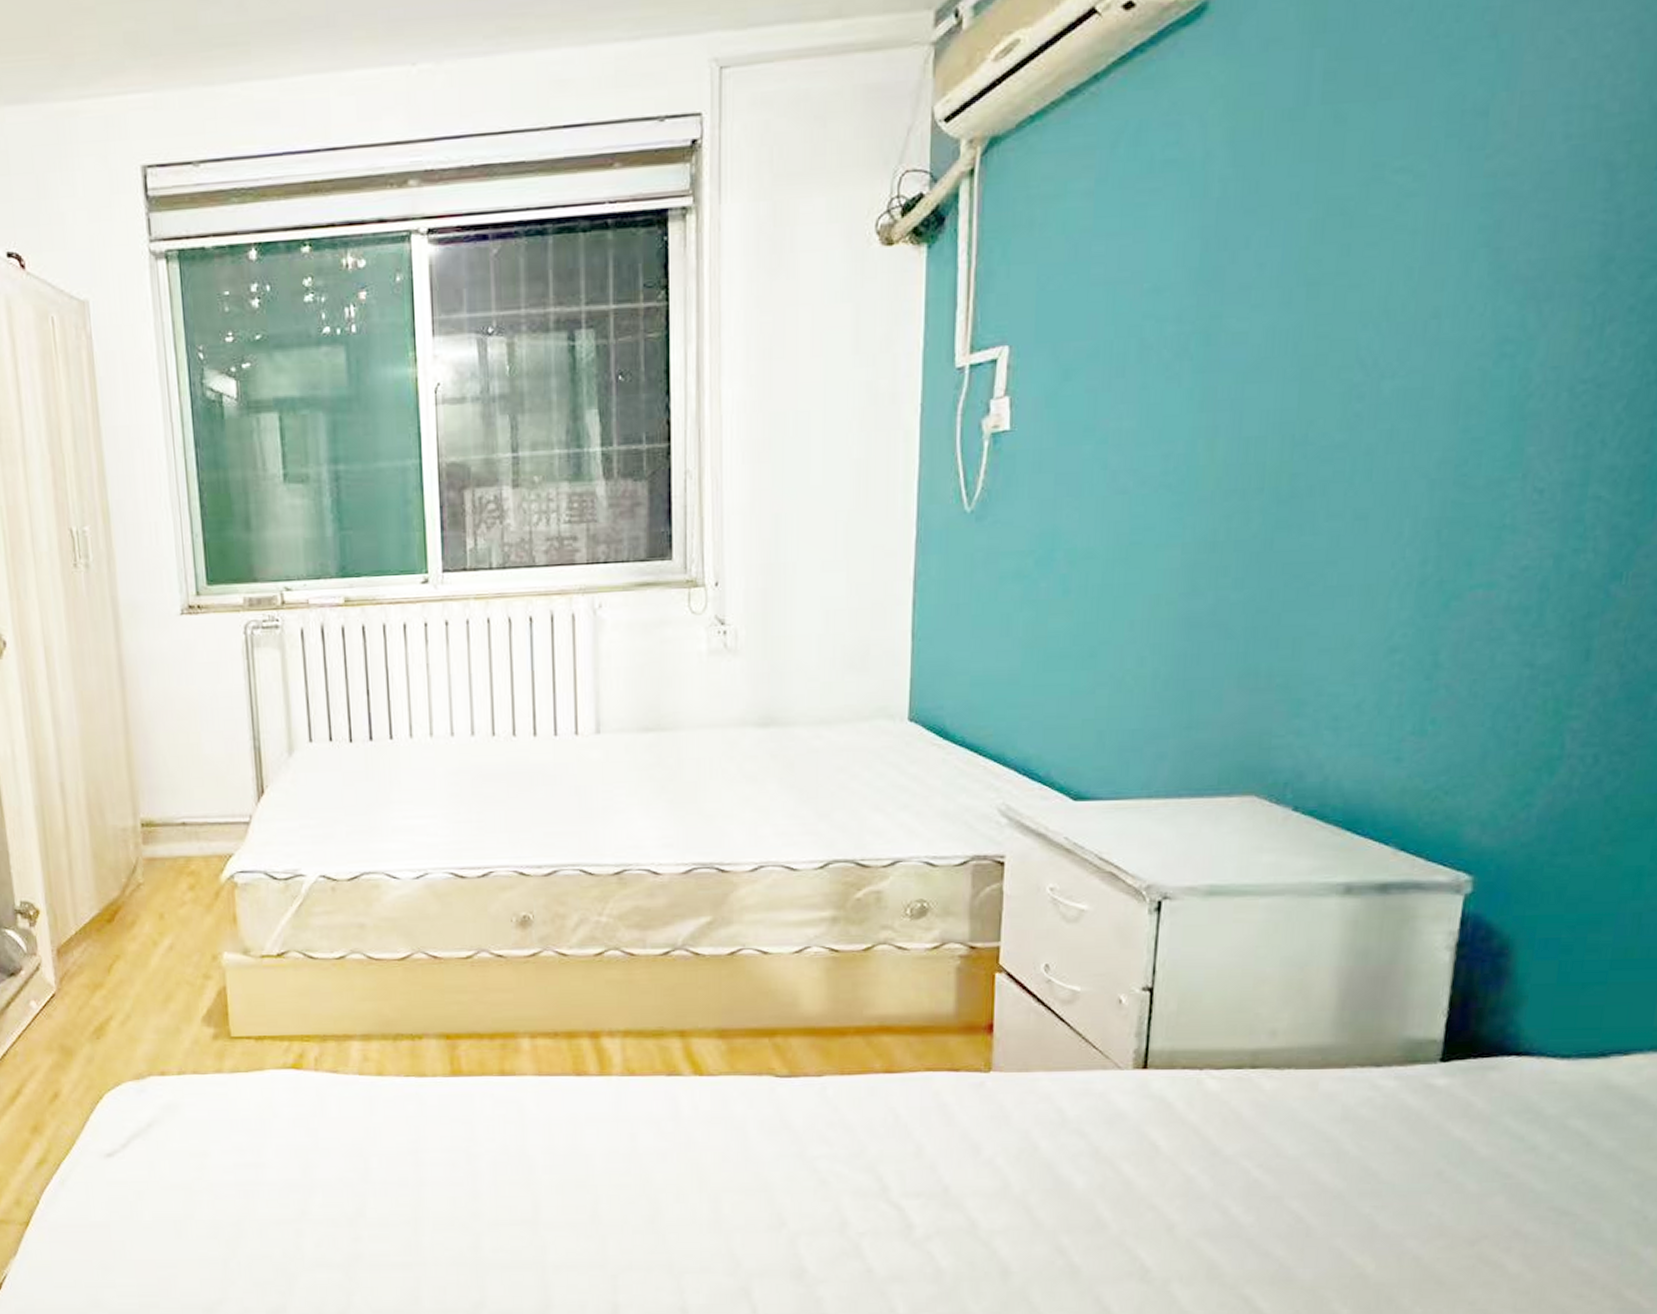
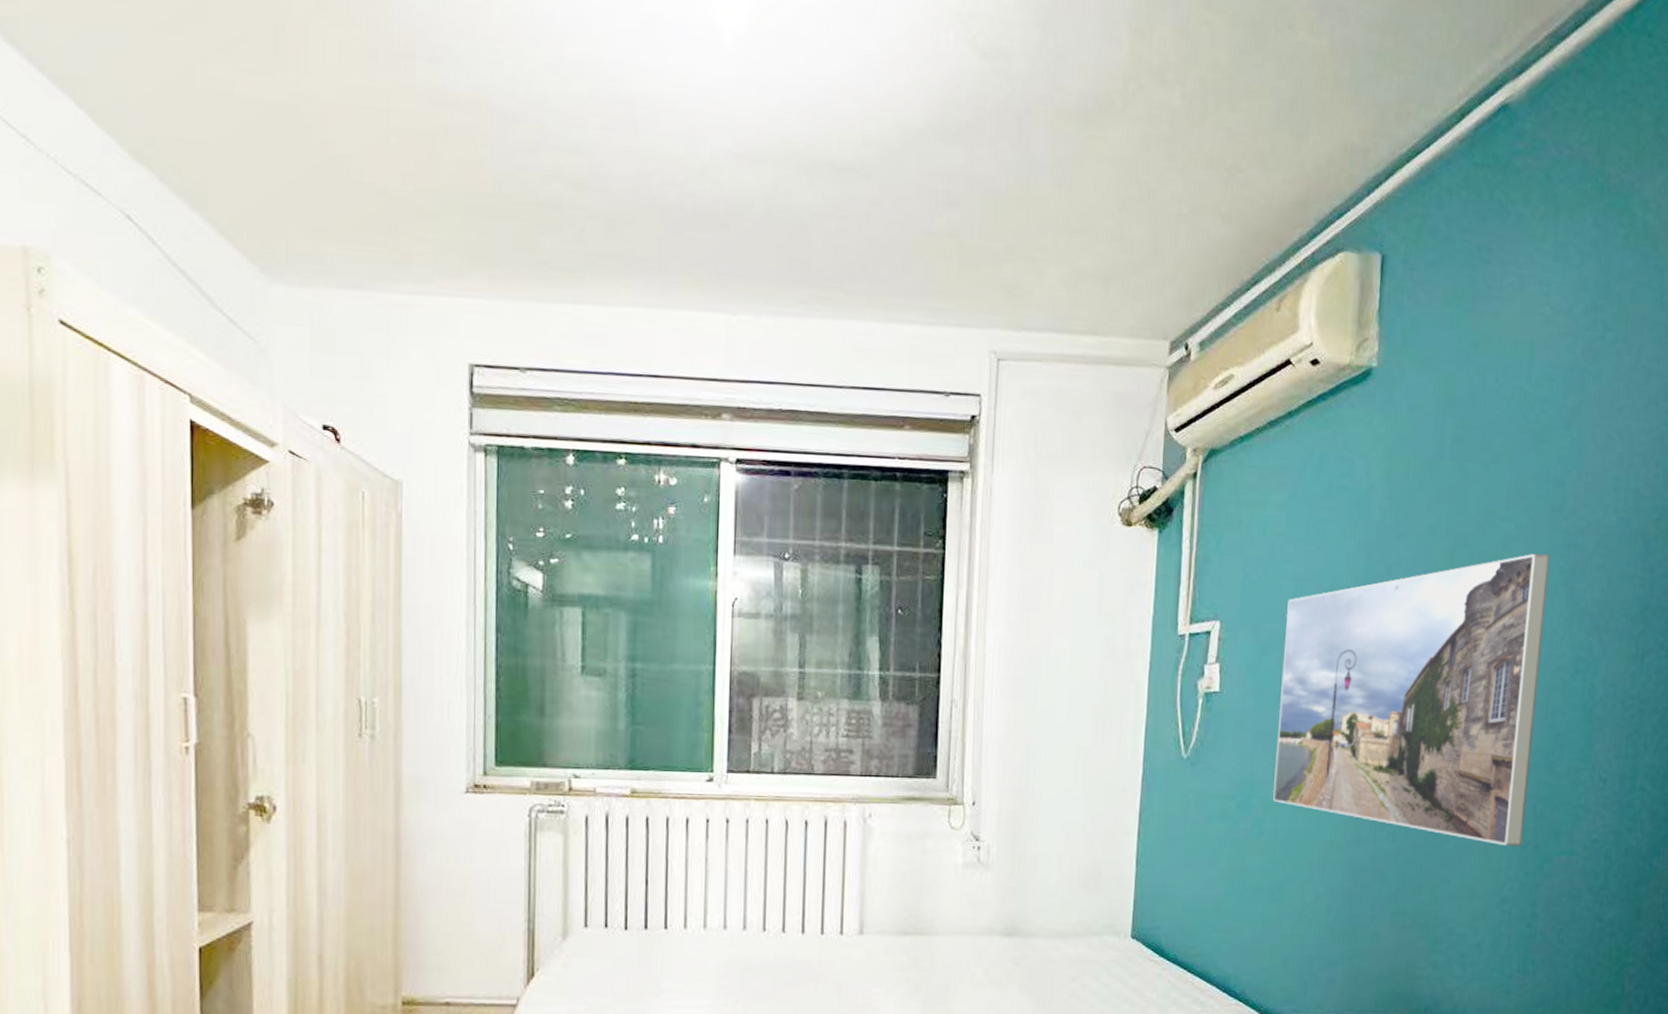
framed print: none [1082,208,1466,584] -> present [1273,553,1551,847]

